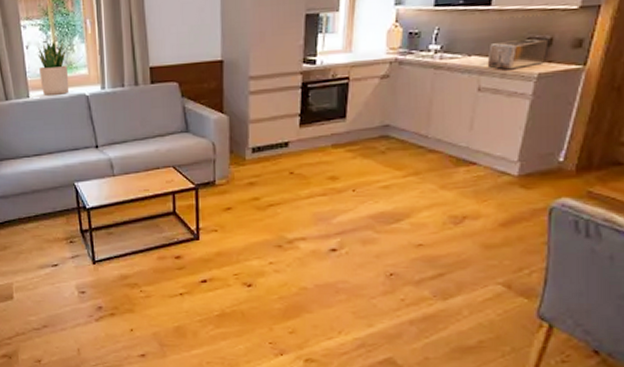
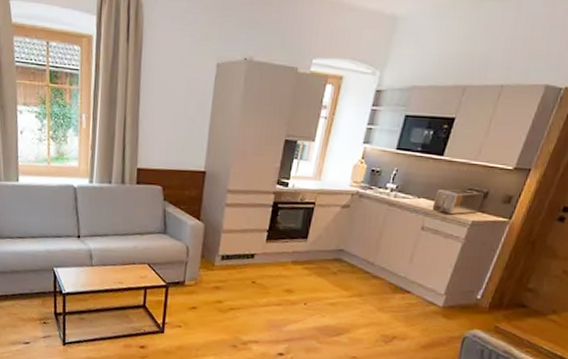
planter: present [38,40,70,95] -> none [31,130,59,183]

